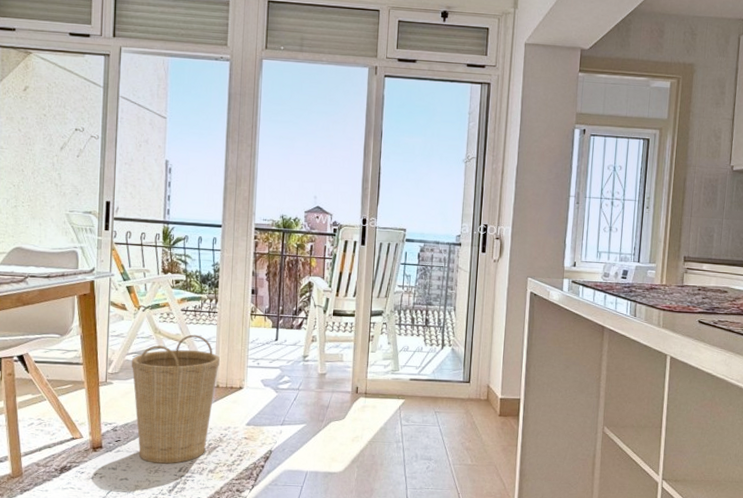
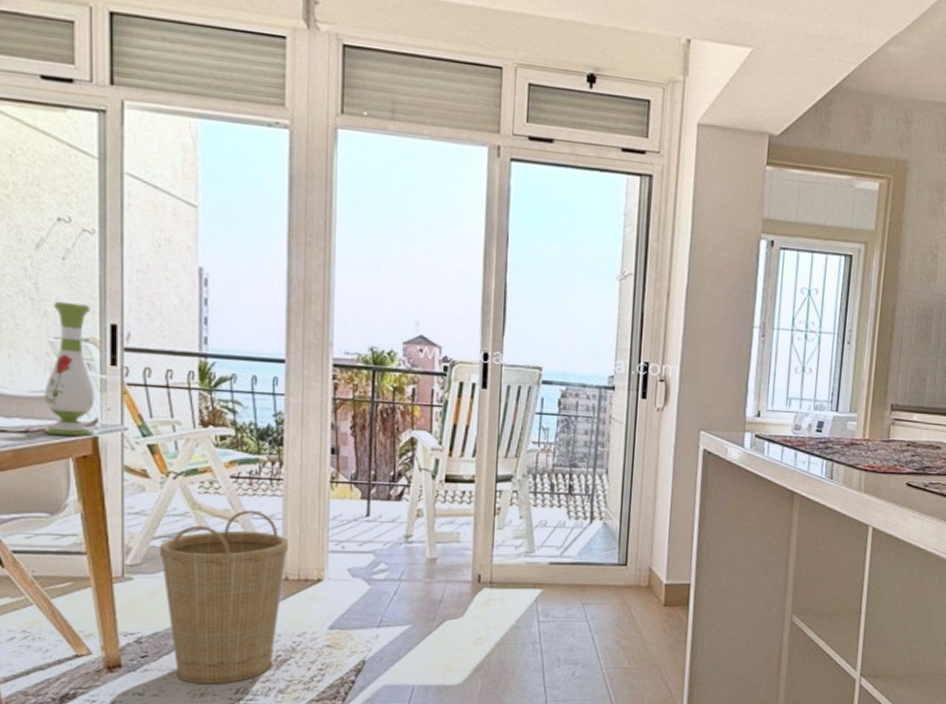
vase: none [59,185,94,280] -> present [43,301,95,437]

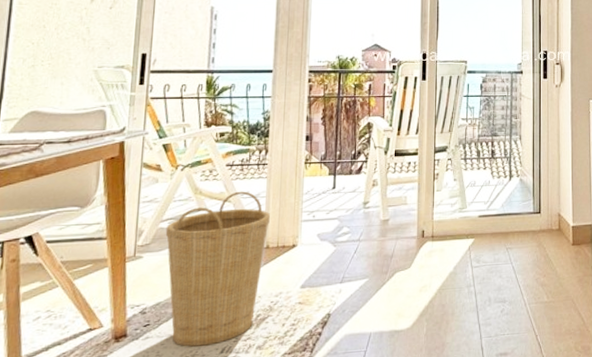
vase: present [43,301,95,437] -> none [82,39,127,143]

